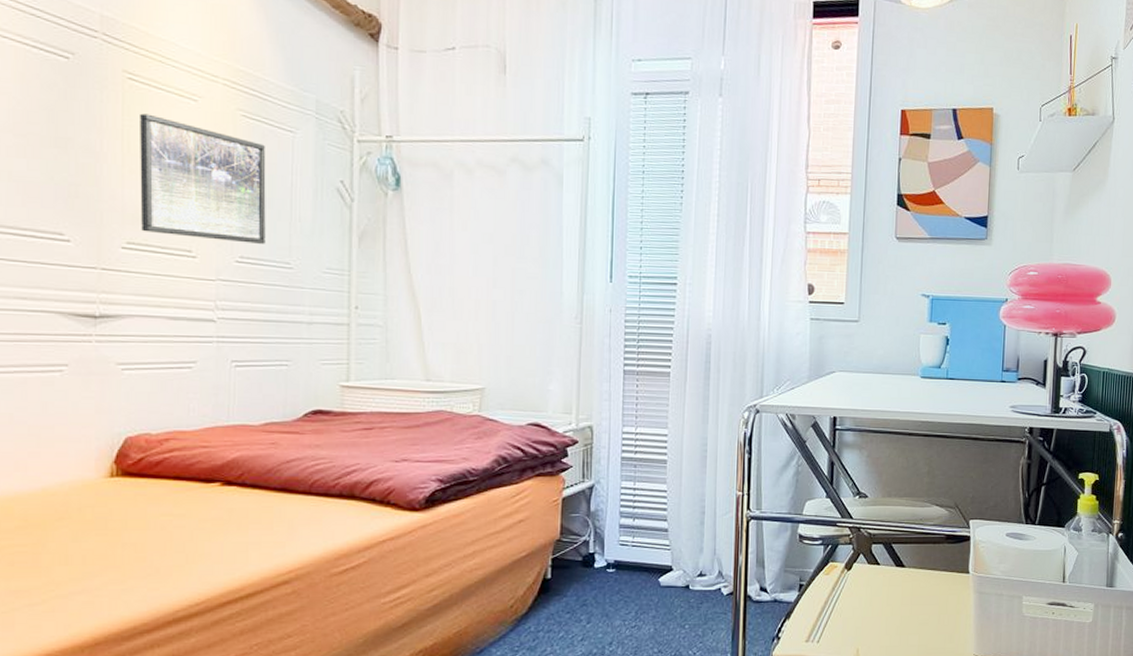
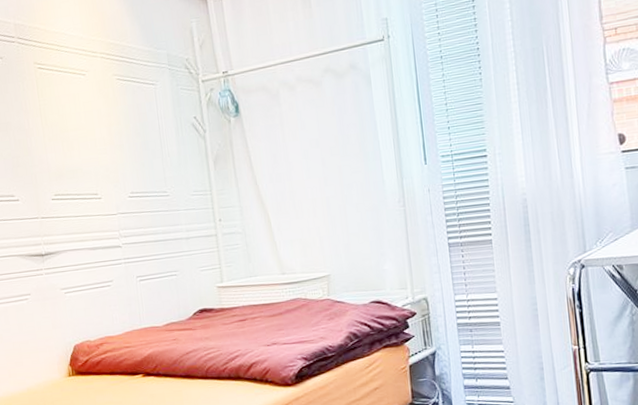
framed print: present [140,113,266,244] -> none [49,92,147,185]

